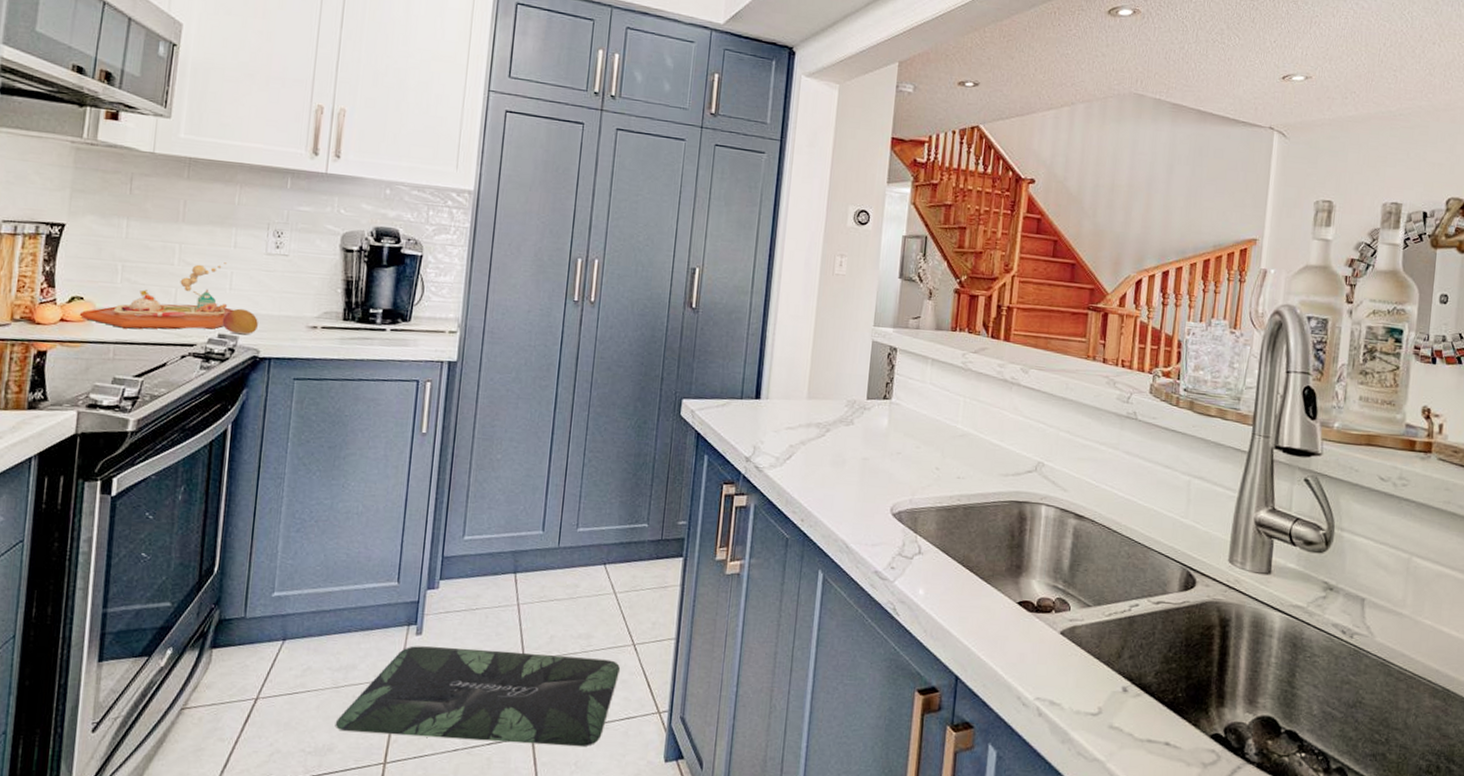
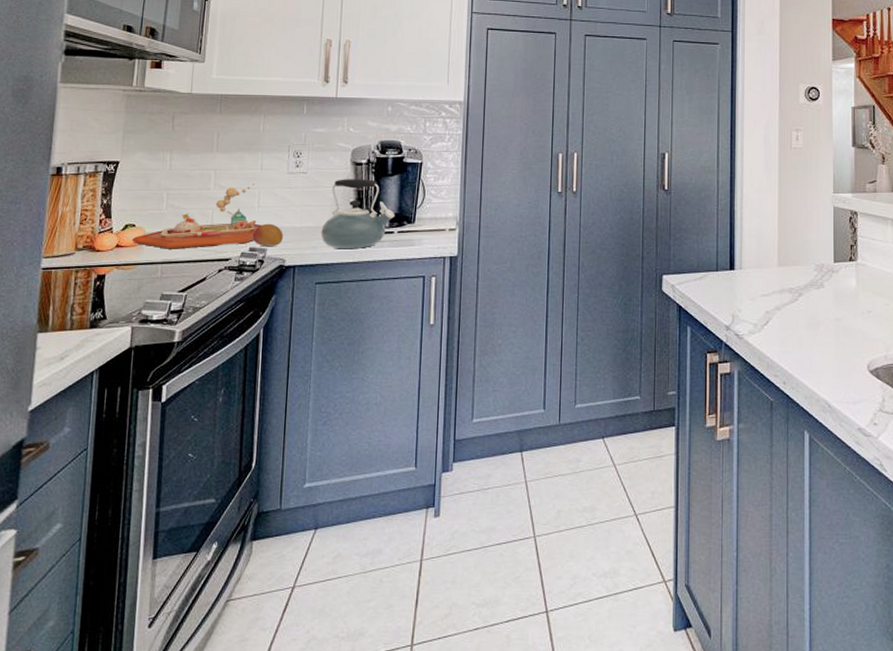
kettle: none [302,266,389,345] -> present [321,179,395,250]
doormat: present [335,646,620,747] -> none [365,527,624,620]

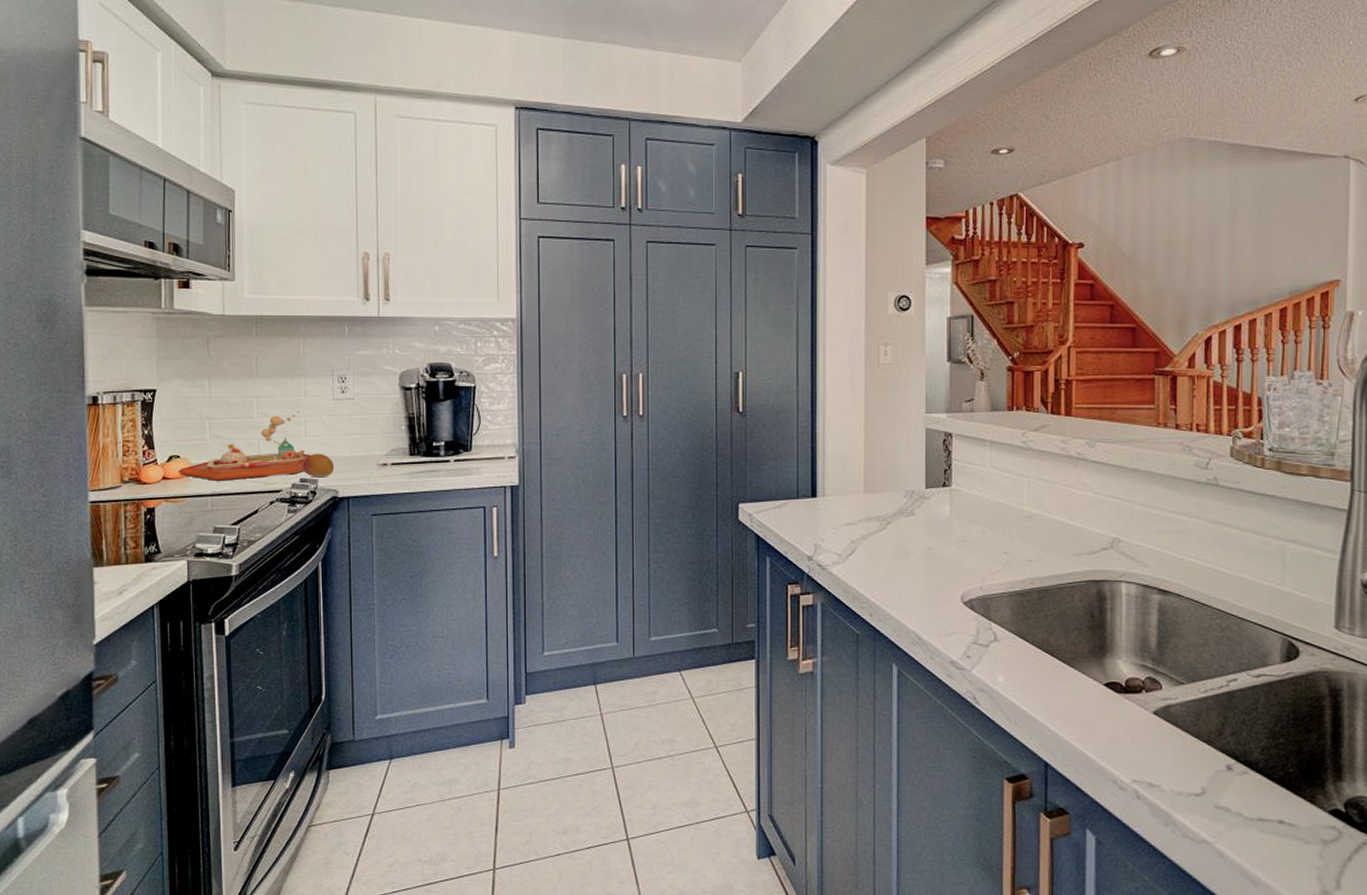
kettle: present [321,179,395,250] -> none [373,405,450,479]

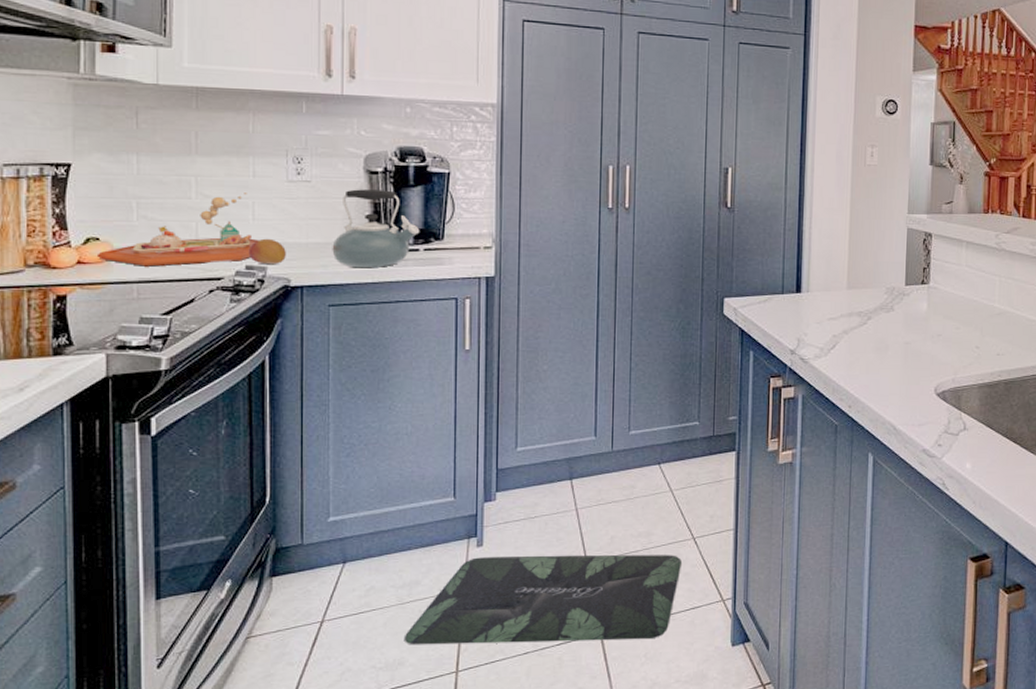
kettle: none [373,405,450,479] -> present [332,189,420,269]
doormat: none [445,758,704,848] -> present [403,555,681,645]

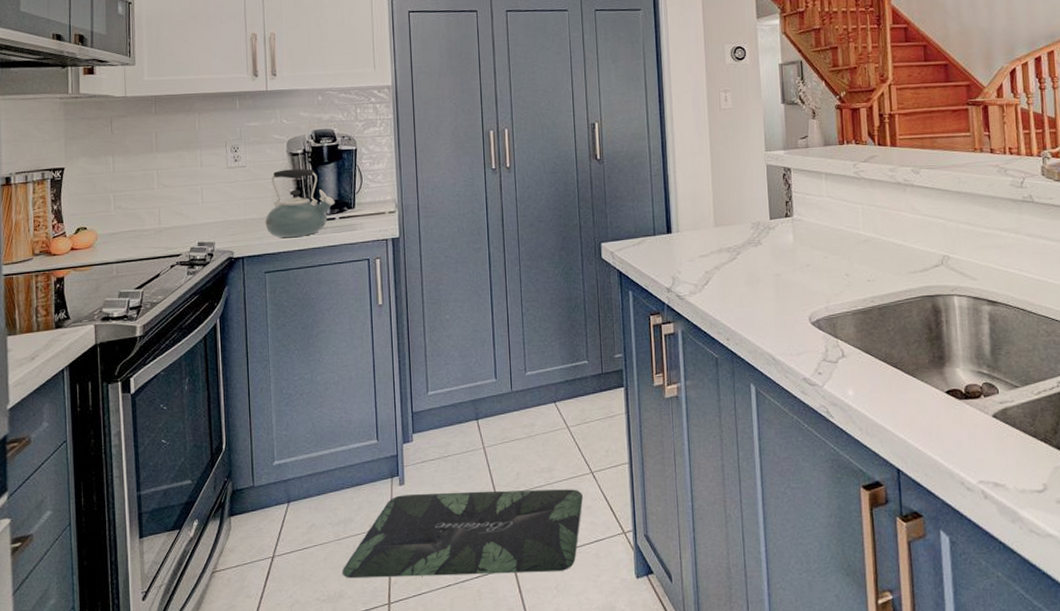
food tray: present [96,193,259,267] -> none [85,180,207,249]
fruit: present [248,238,286,264] -> none [200,218,229,240]

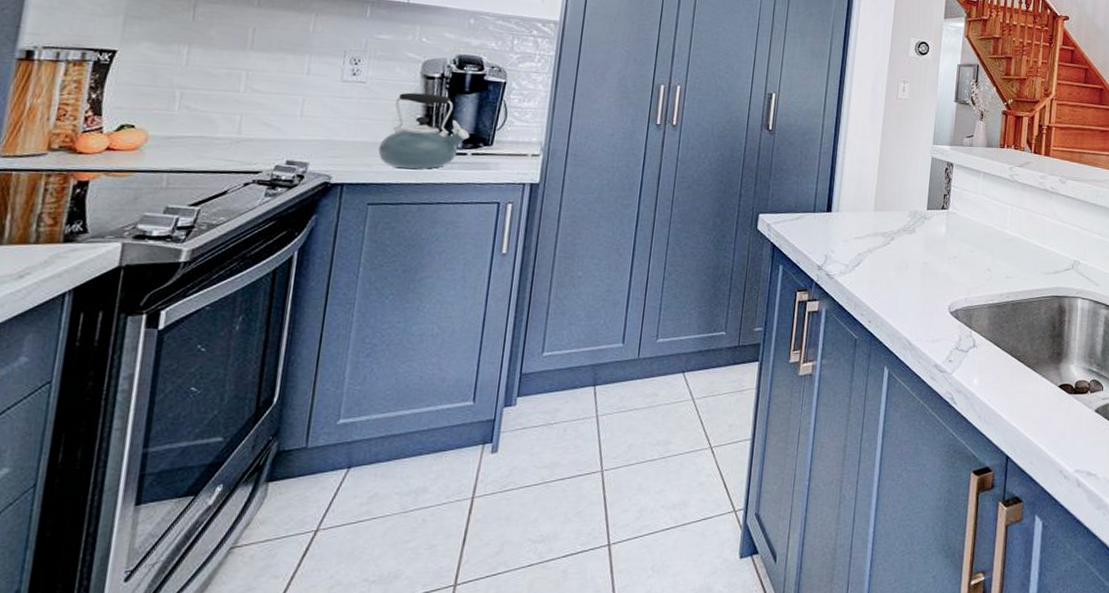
doormat: present [342,489,583,579] -> none [402,463,697,557]

